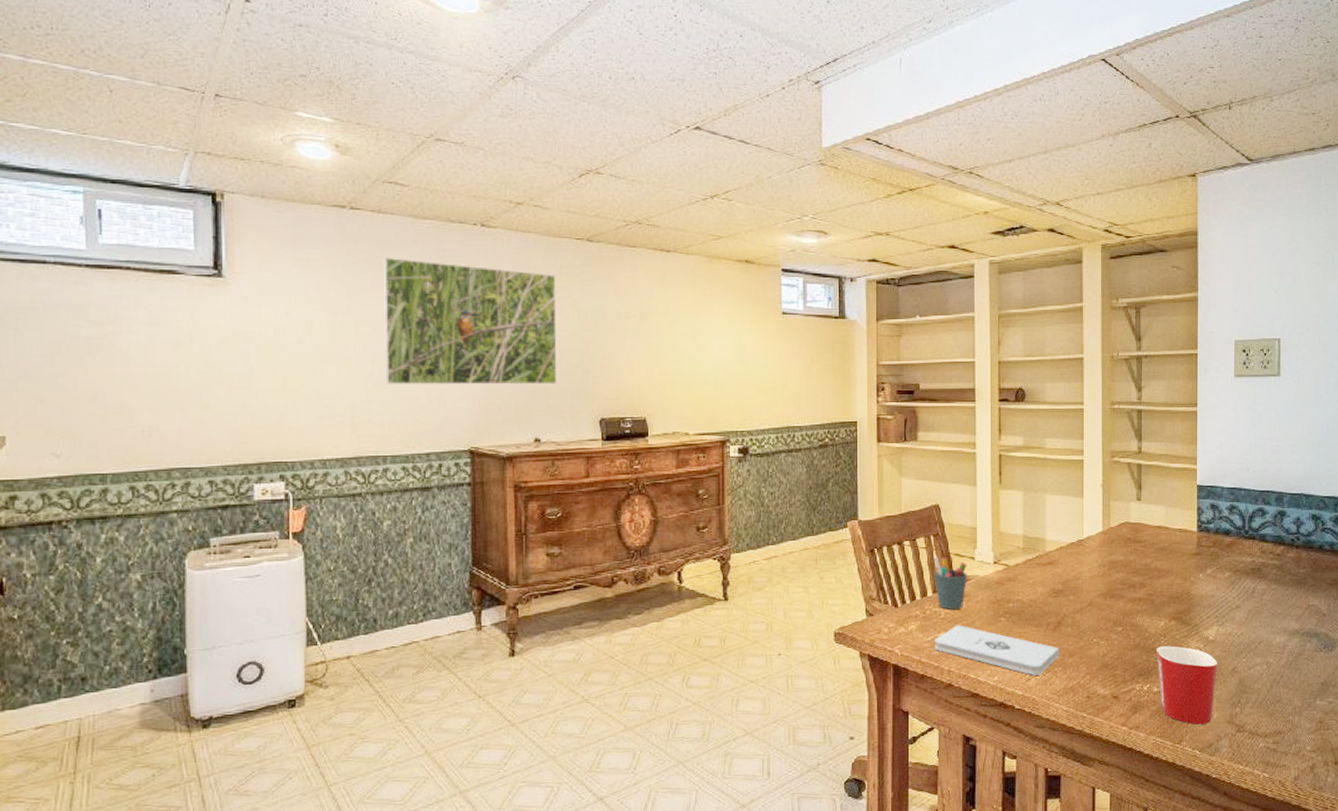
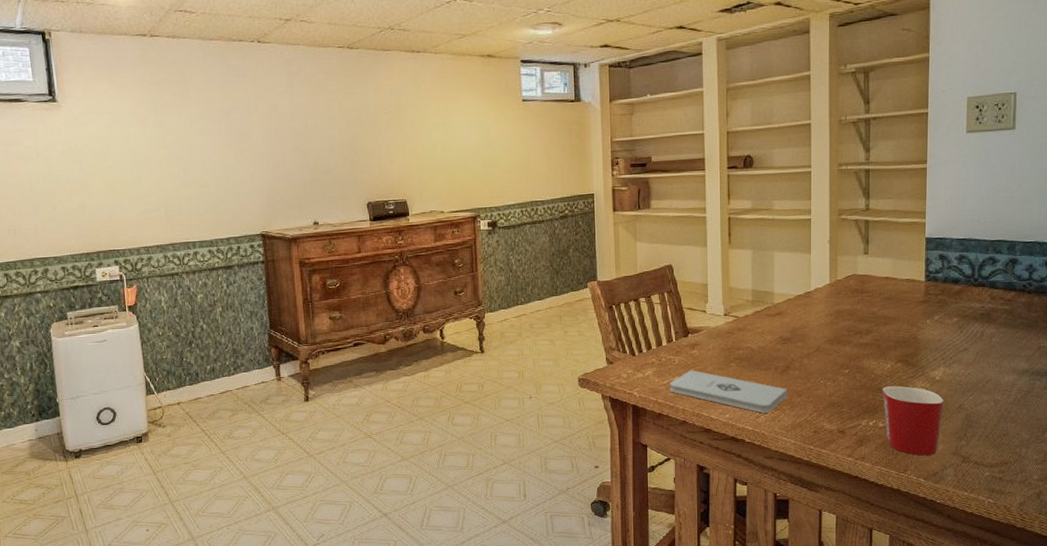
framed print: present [384,258,557,385] -> none [180,75,330,182]
pen holder: present [934,557,967,610] -> none [667,311,699,357]

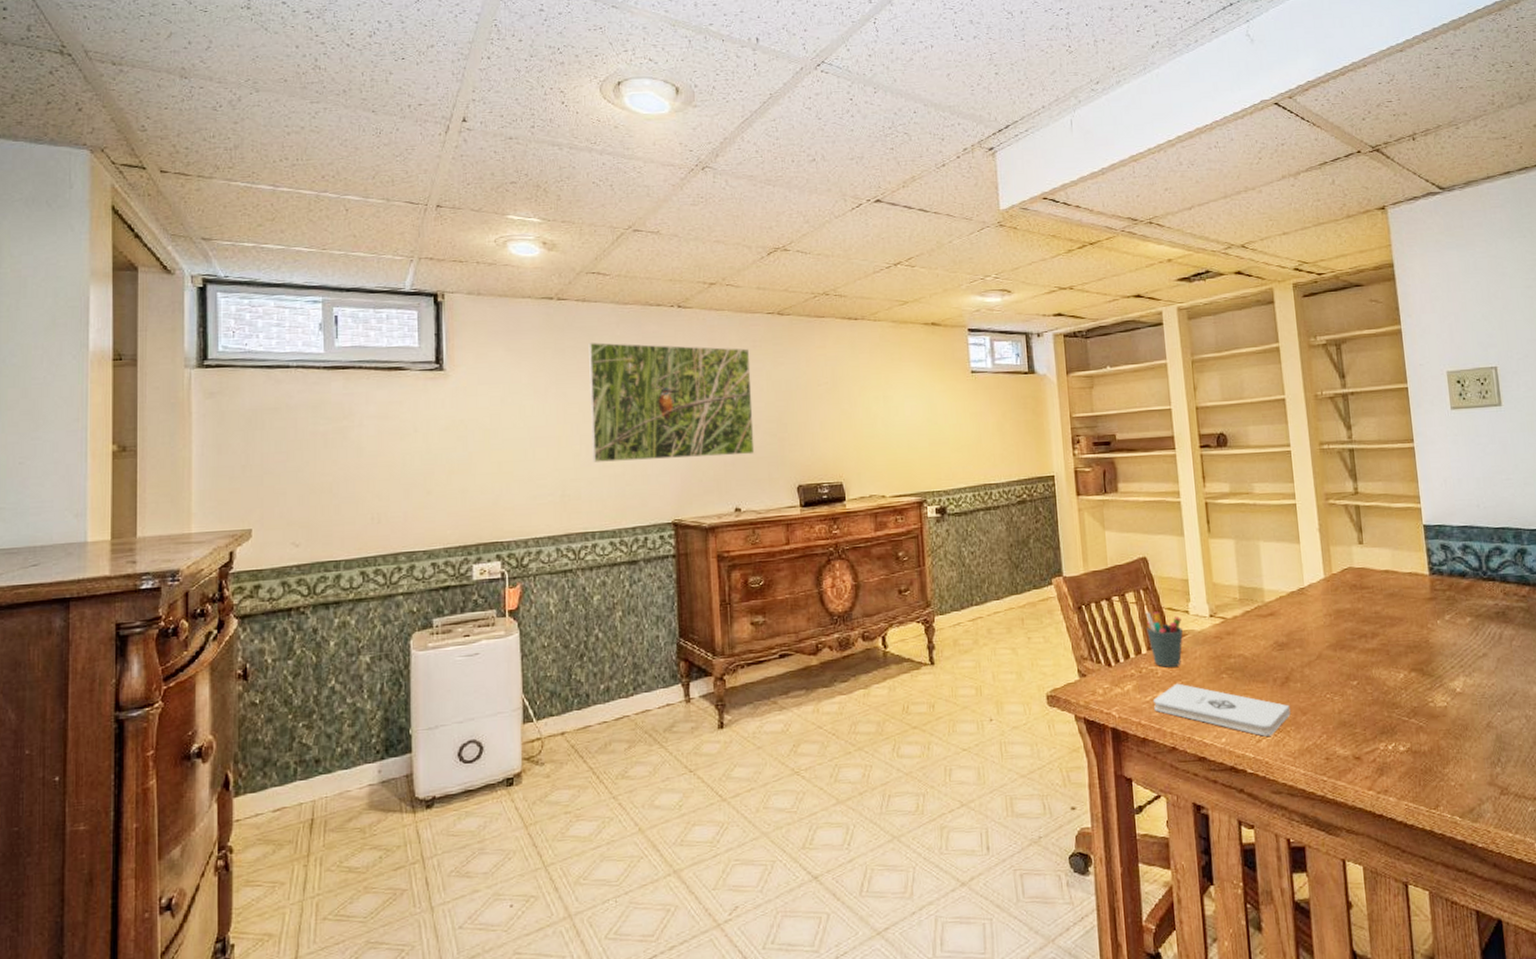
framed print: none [180,75,330,182] -> present [589,342,755,462]
pen holder: none [667,311,699,357] -> present [1145,611,1183,668]
mug: present [883,386,944,456] -> none [1398,700,1470,787]

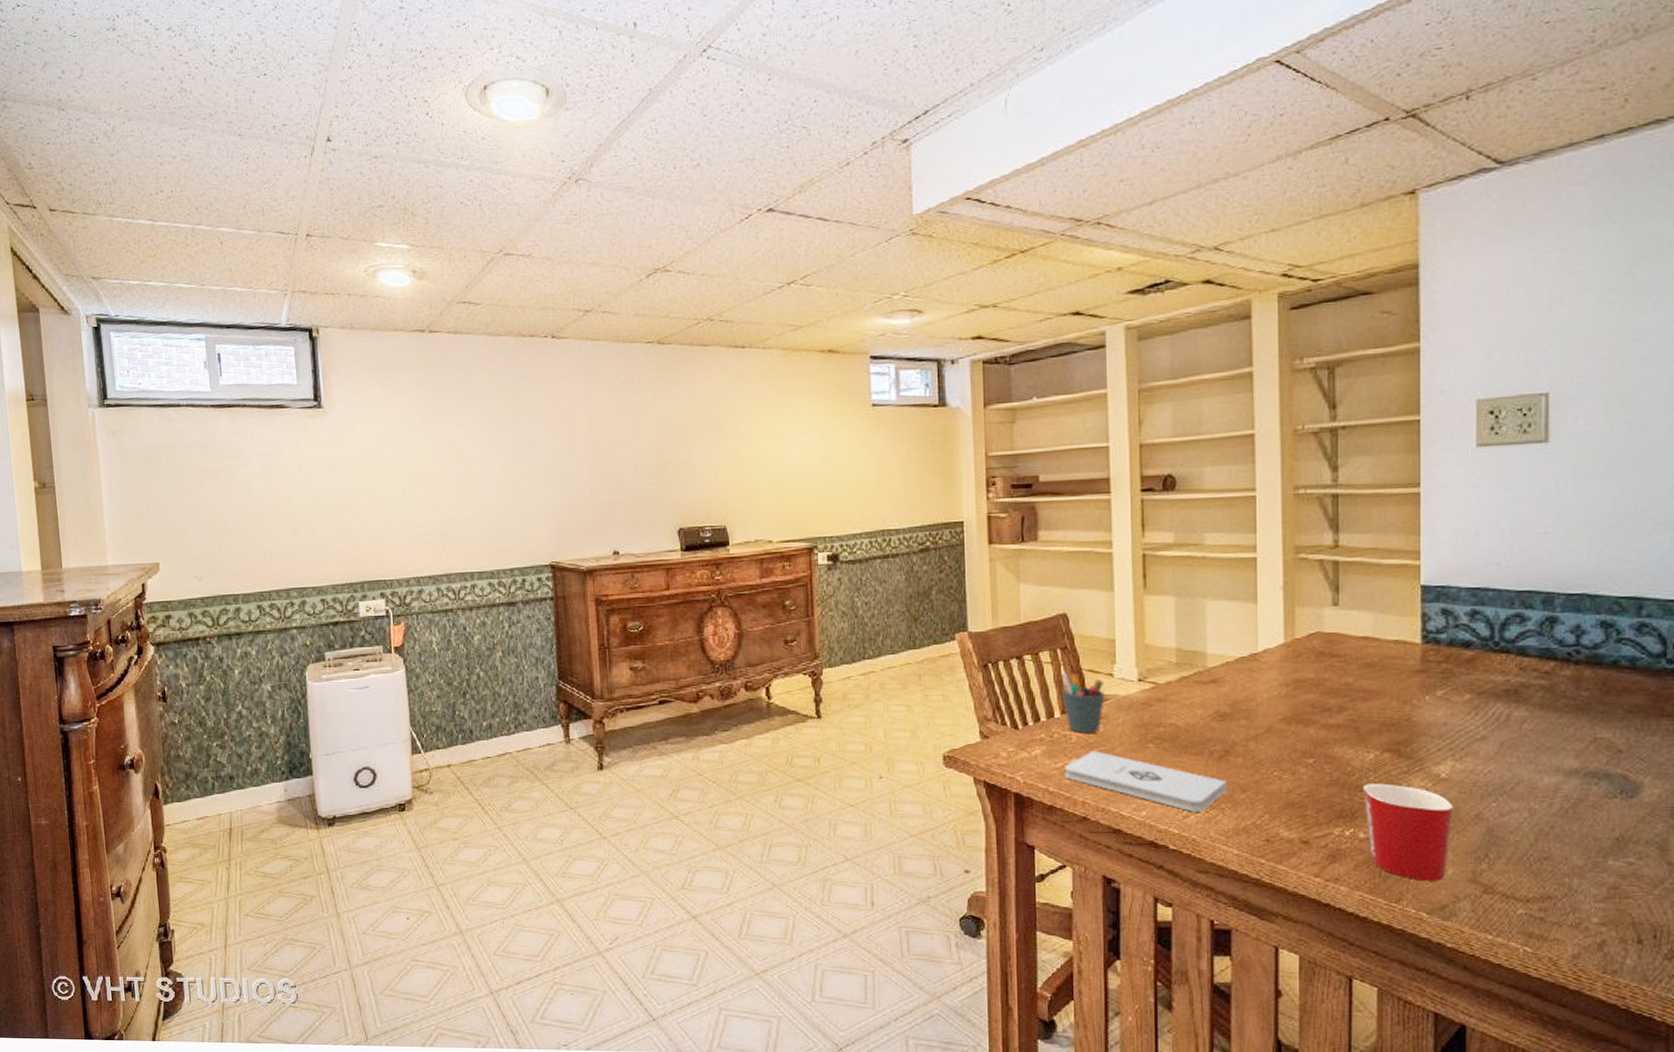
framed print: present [589,342,755,462] -> none [462,377,633,502]
mug: none [1398,700,1470,787] -> present [1363,783,1453,881]

